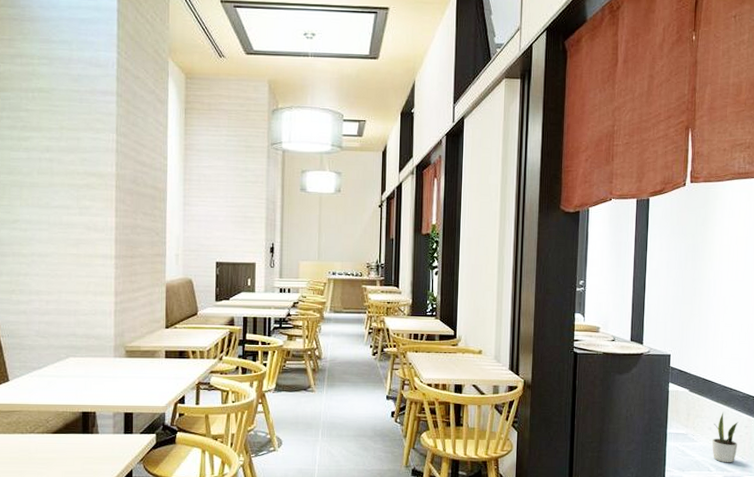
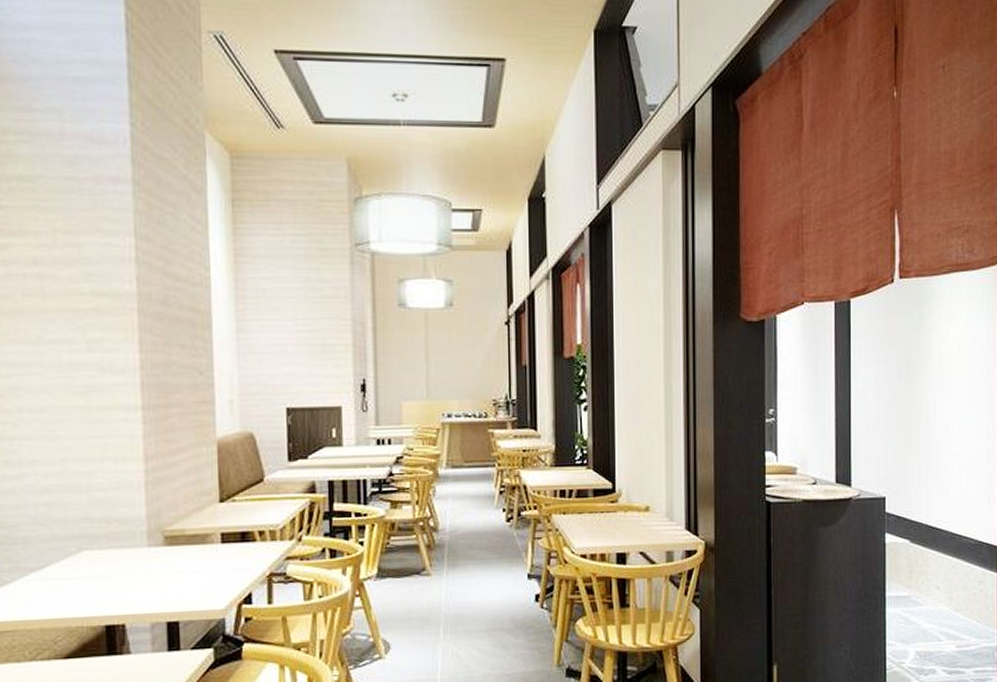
potted plant: present [712,412,739,463] -> none [941,566,971,630]

